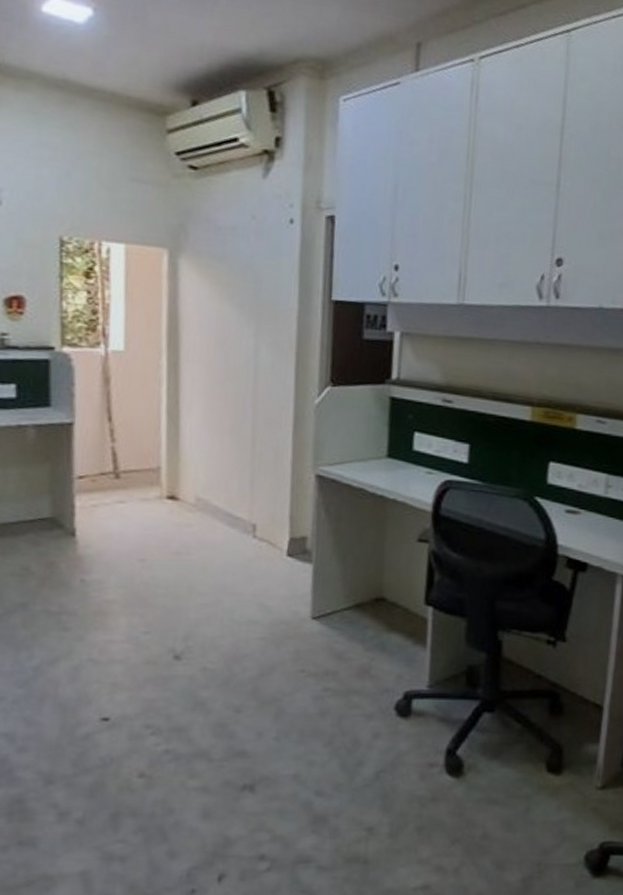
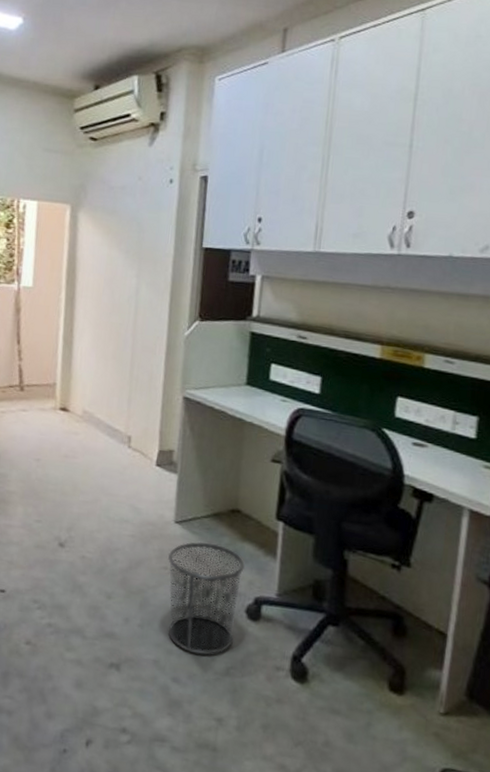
waste bin: none [305,637,392,762] -> present [168,541,245,655]

